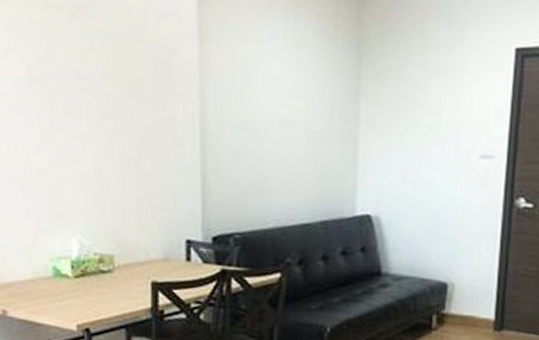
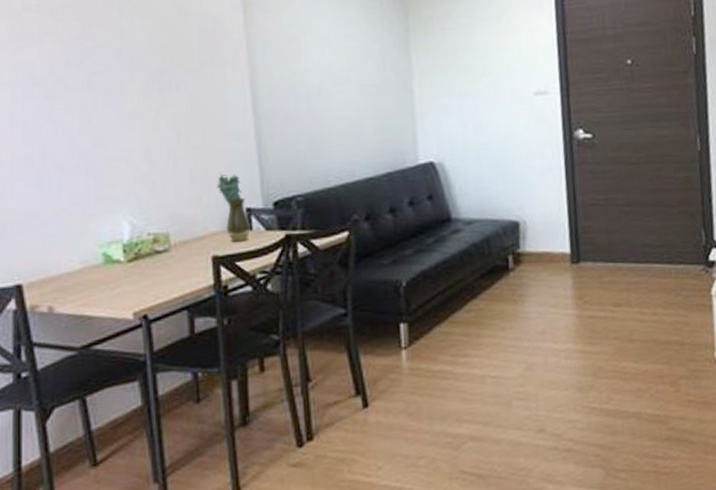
vase: none [161,203,189,271] -> present [217,173,250,242]

